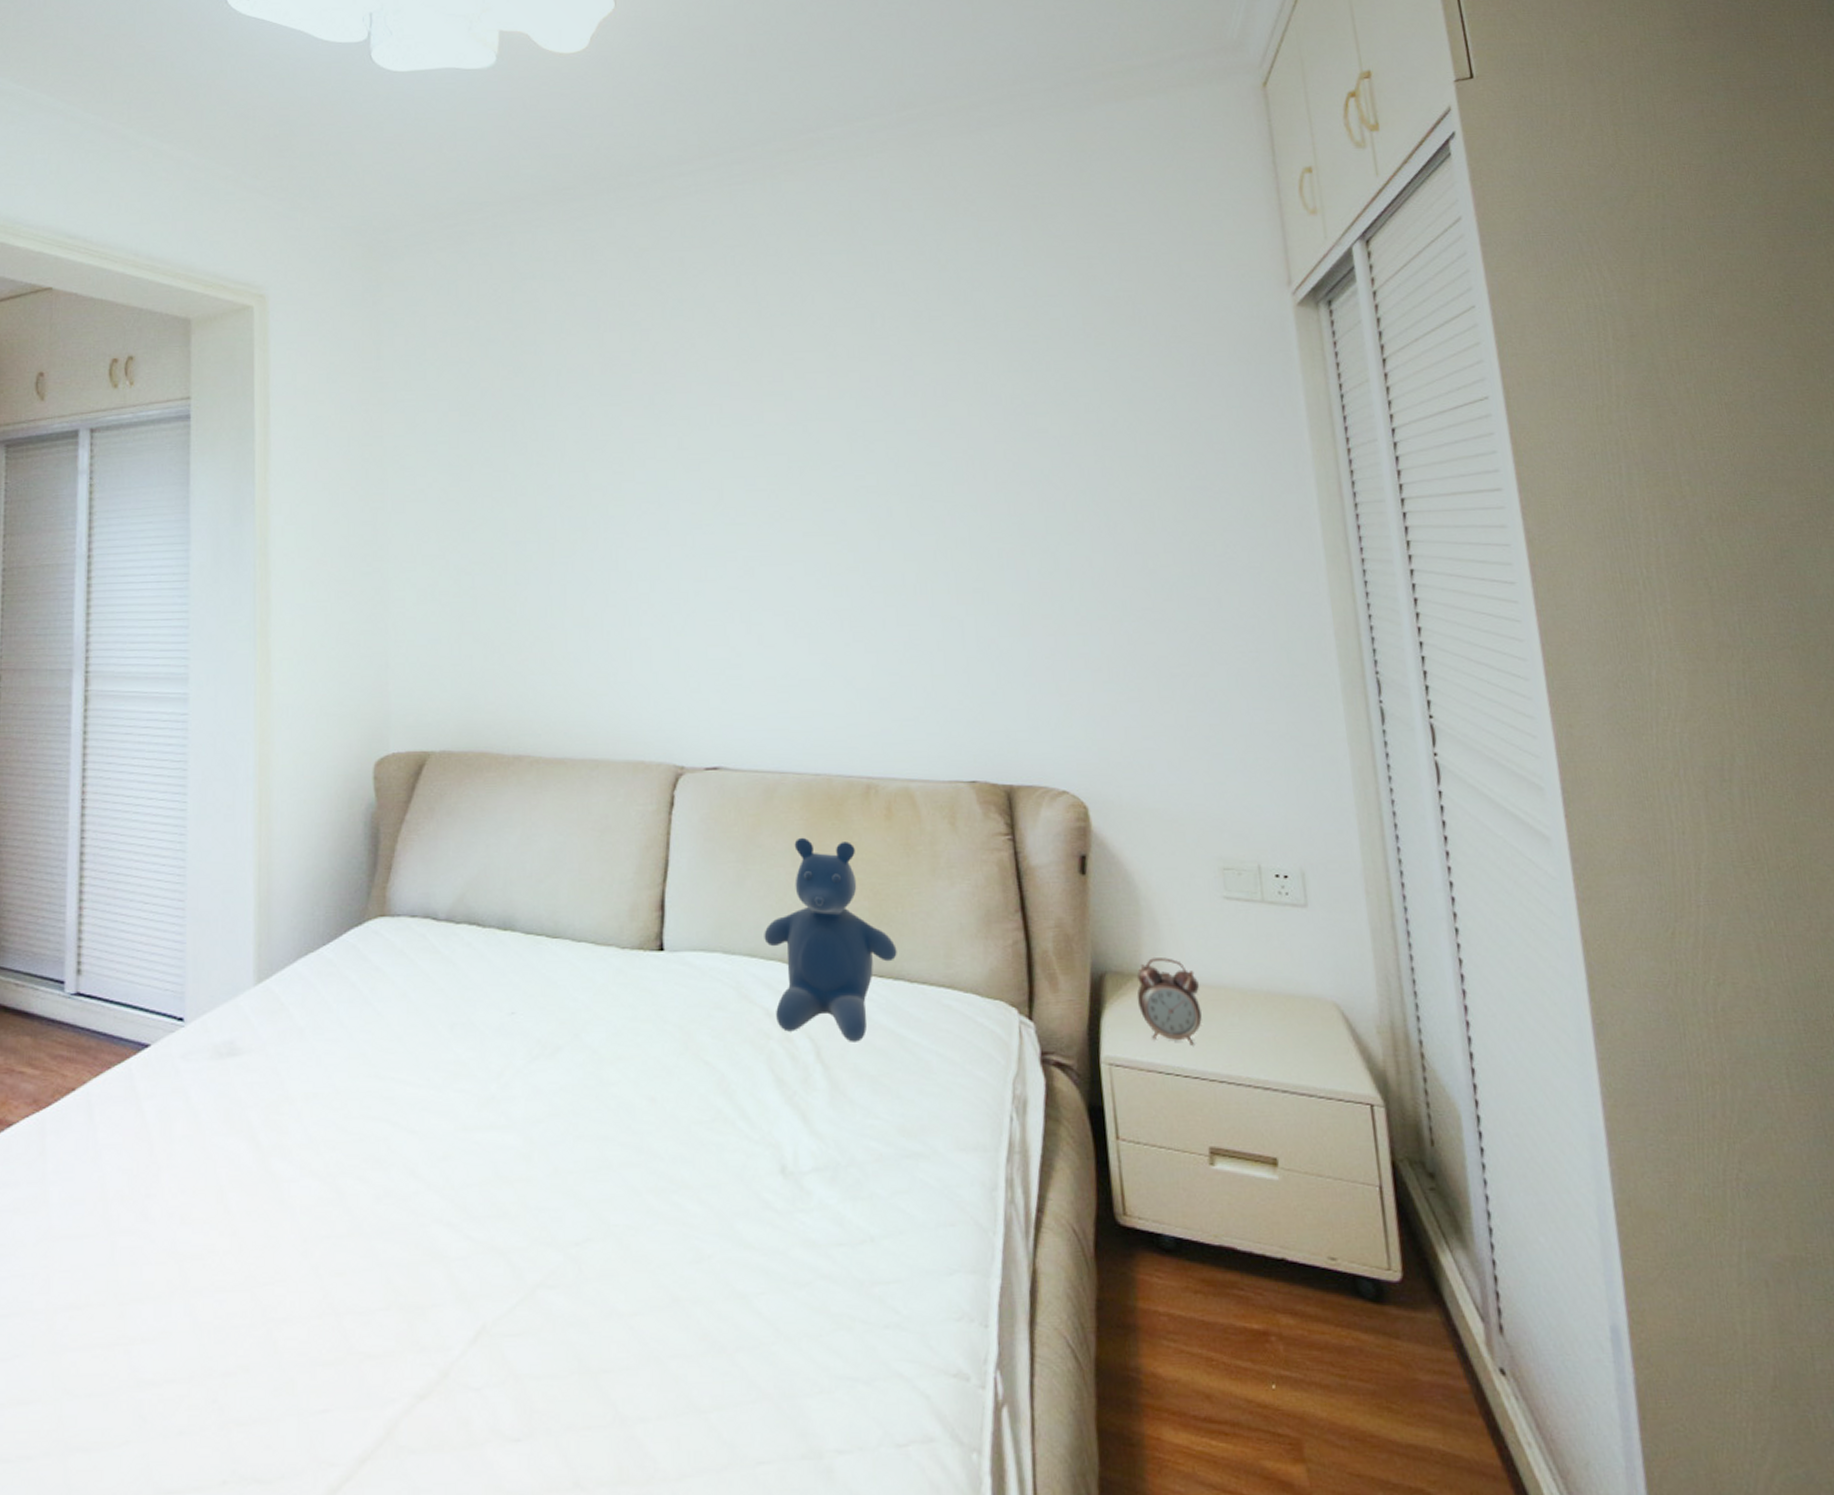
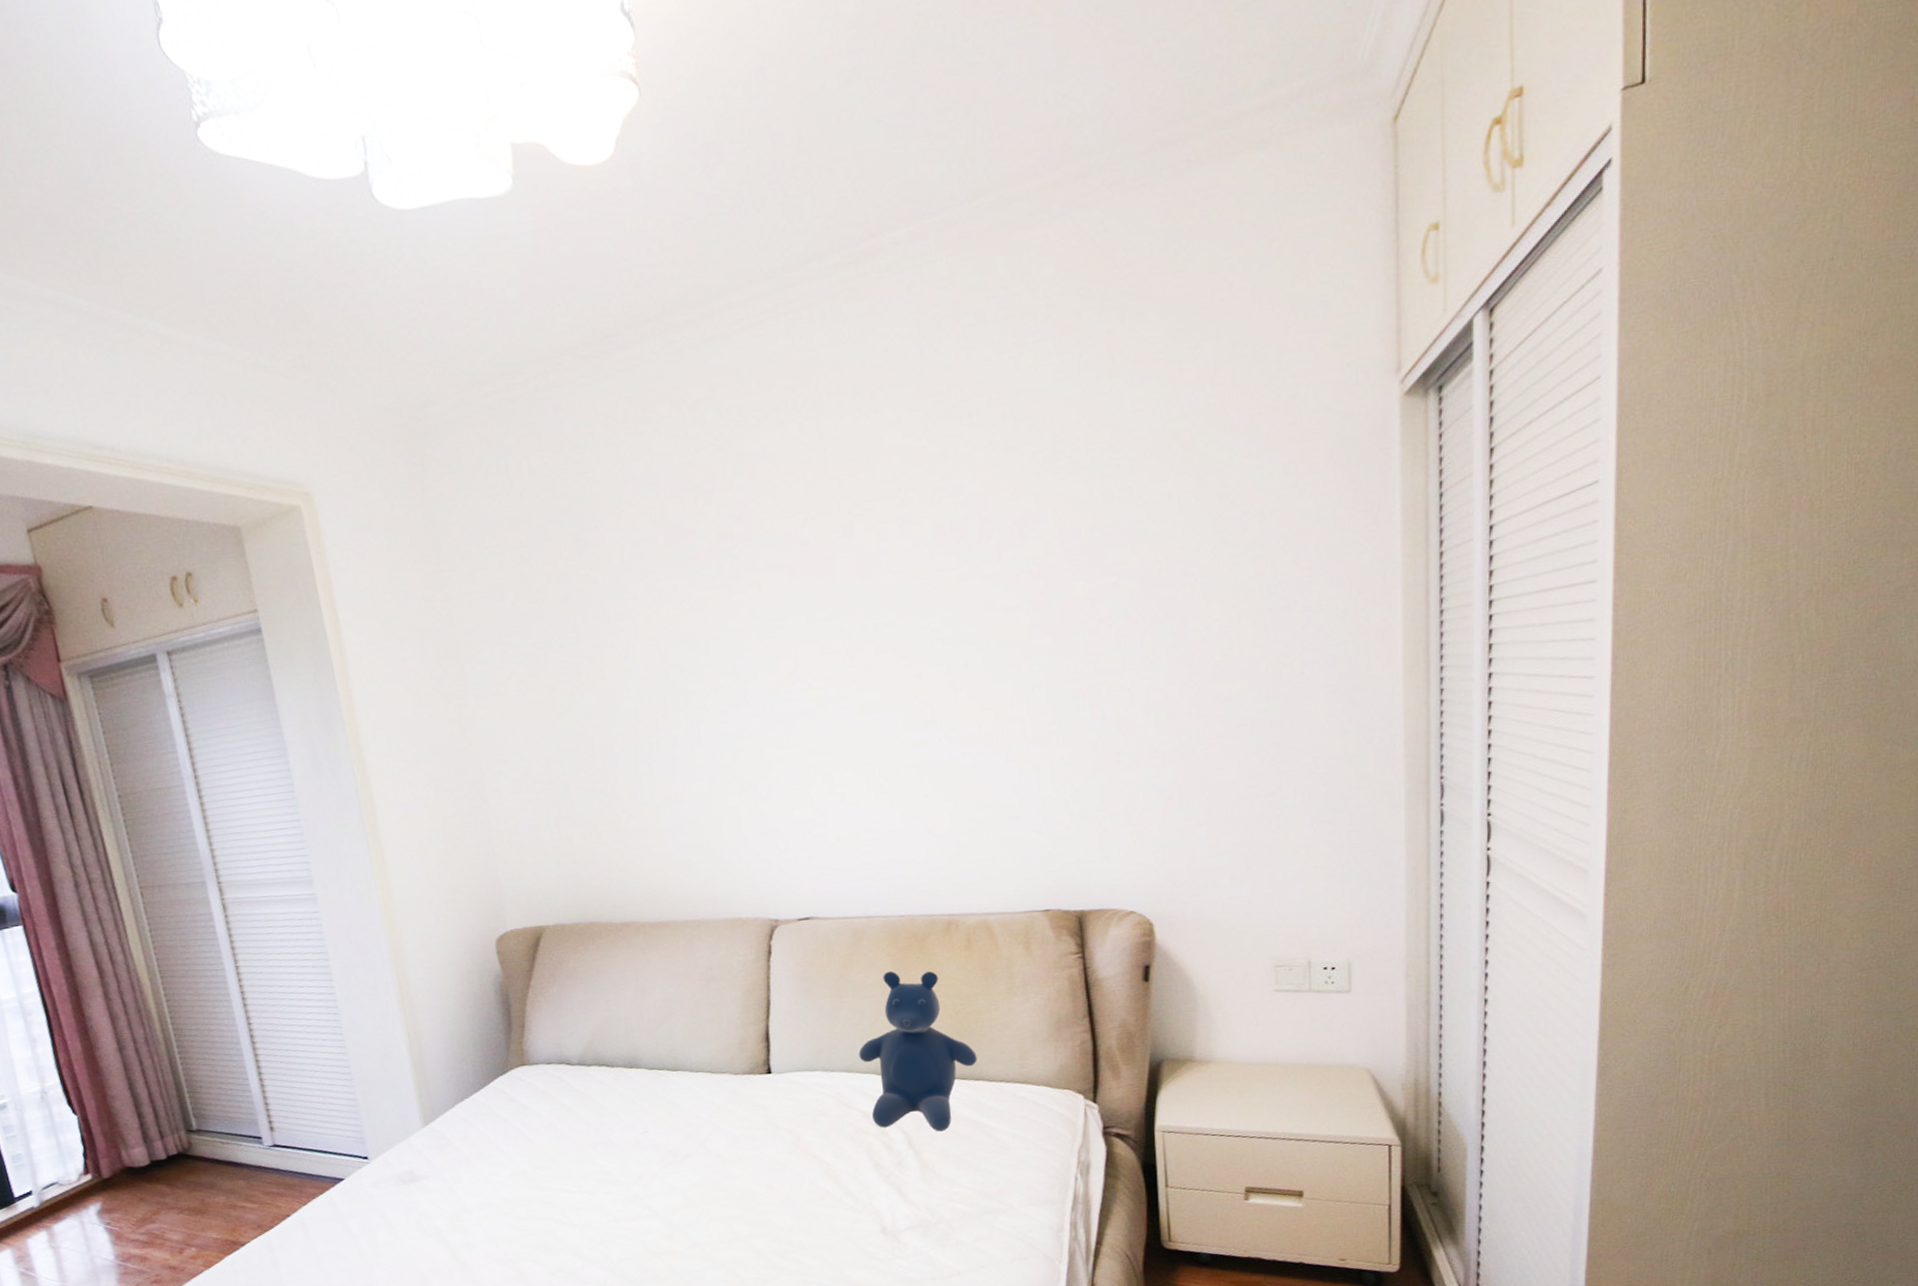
alarm clock: present [1137,958,1202,1046] -> none [1190,1044,1247,1112]

